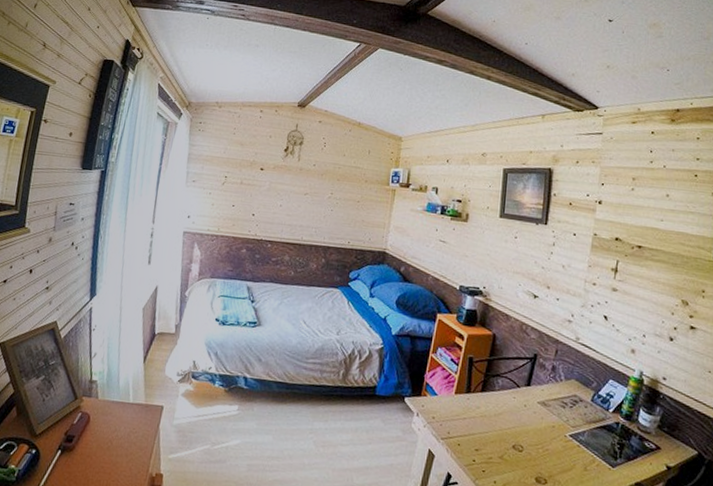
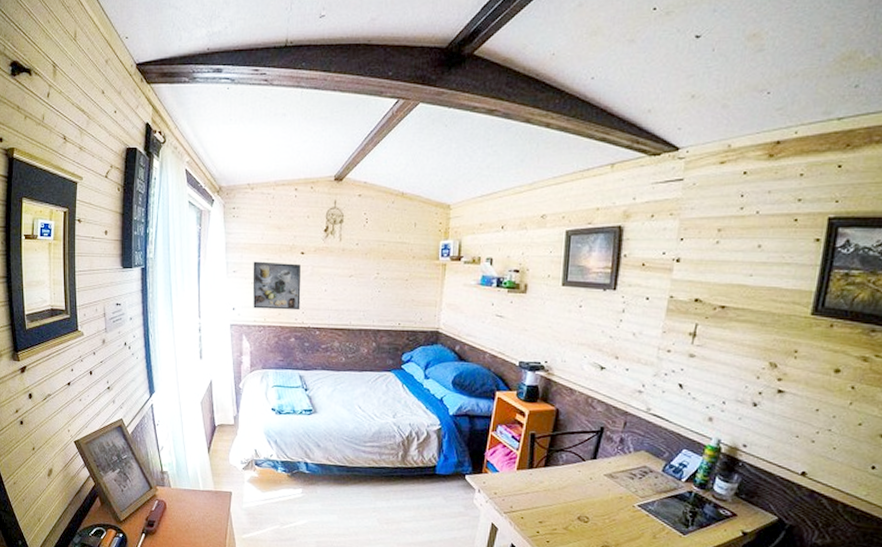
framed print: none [208,173,259,223] -> present [252,261,302,311]

